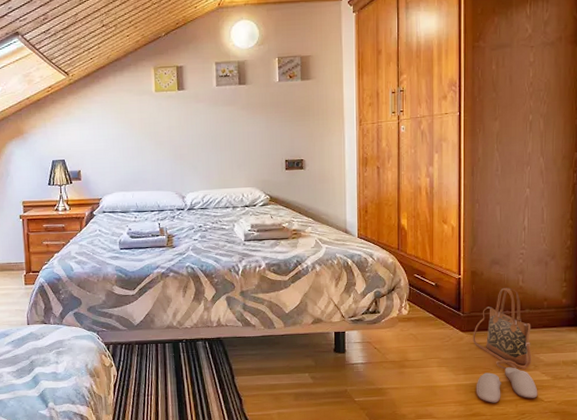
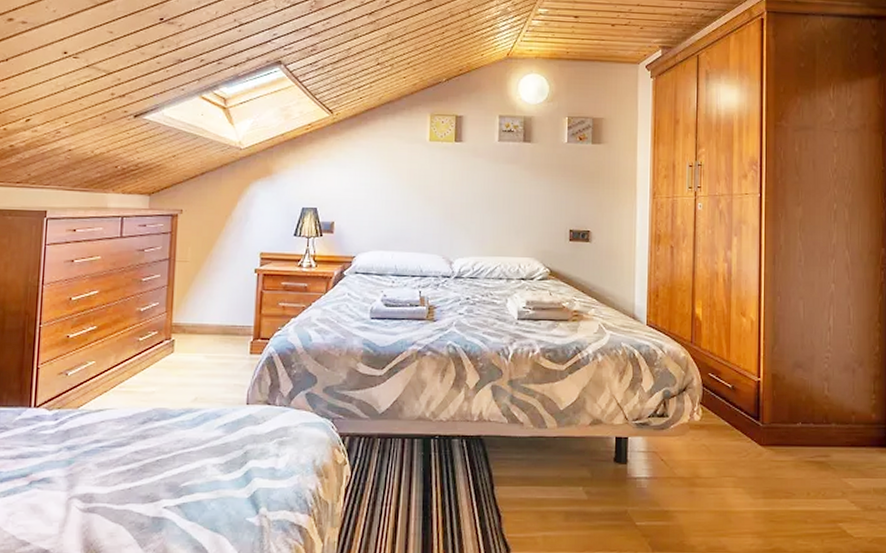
handbag: present [473,287,532,370] -> none [773,395,839,495]
slippers: present [476,367,538,403] -> none [776,493,846,537]

